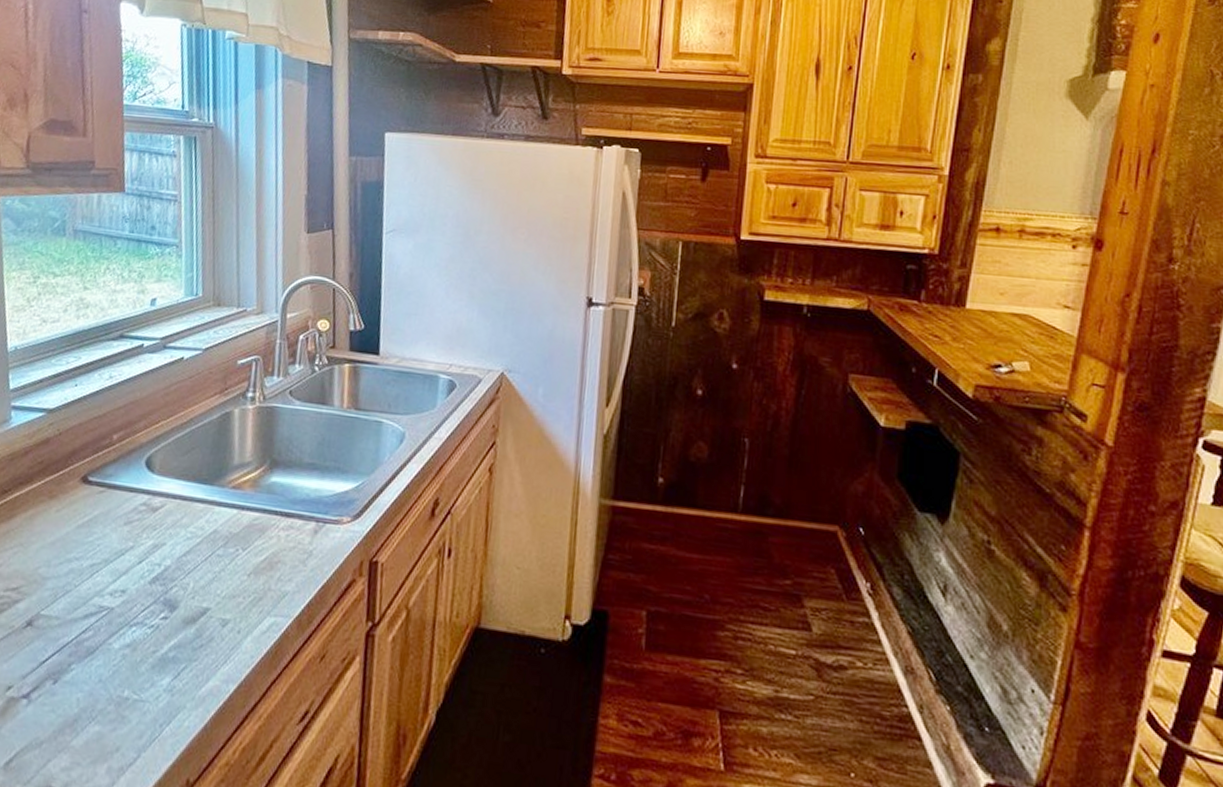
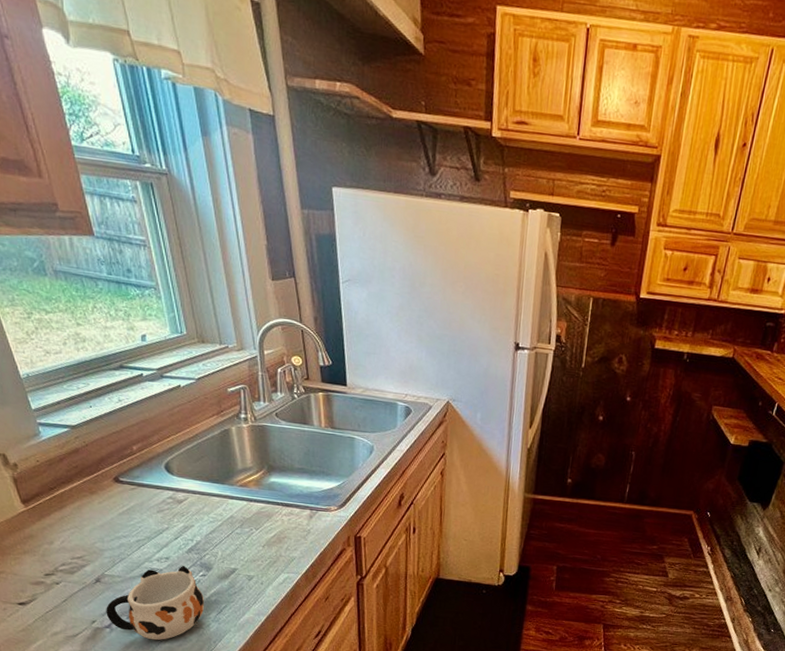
mug: none [28,603,160,721] -> present [106,566,205,641]

